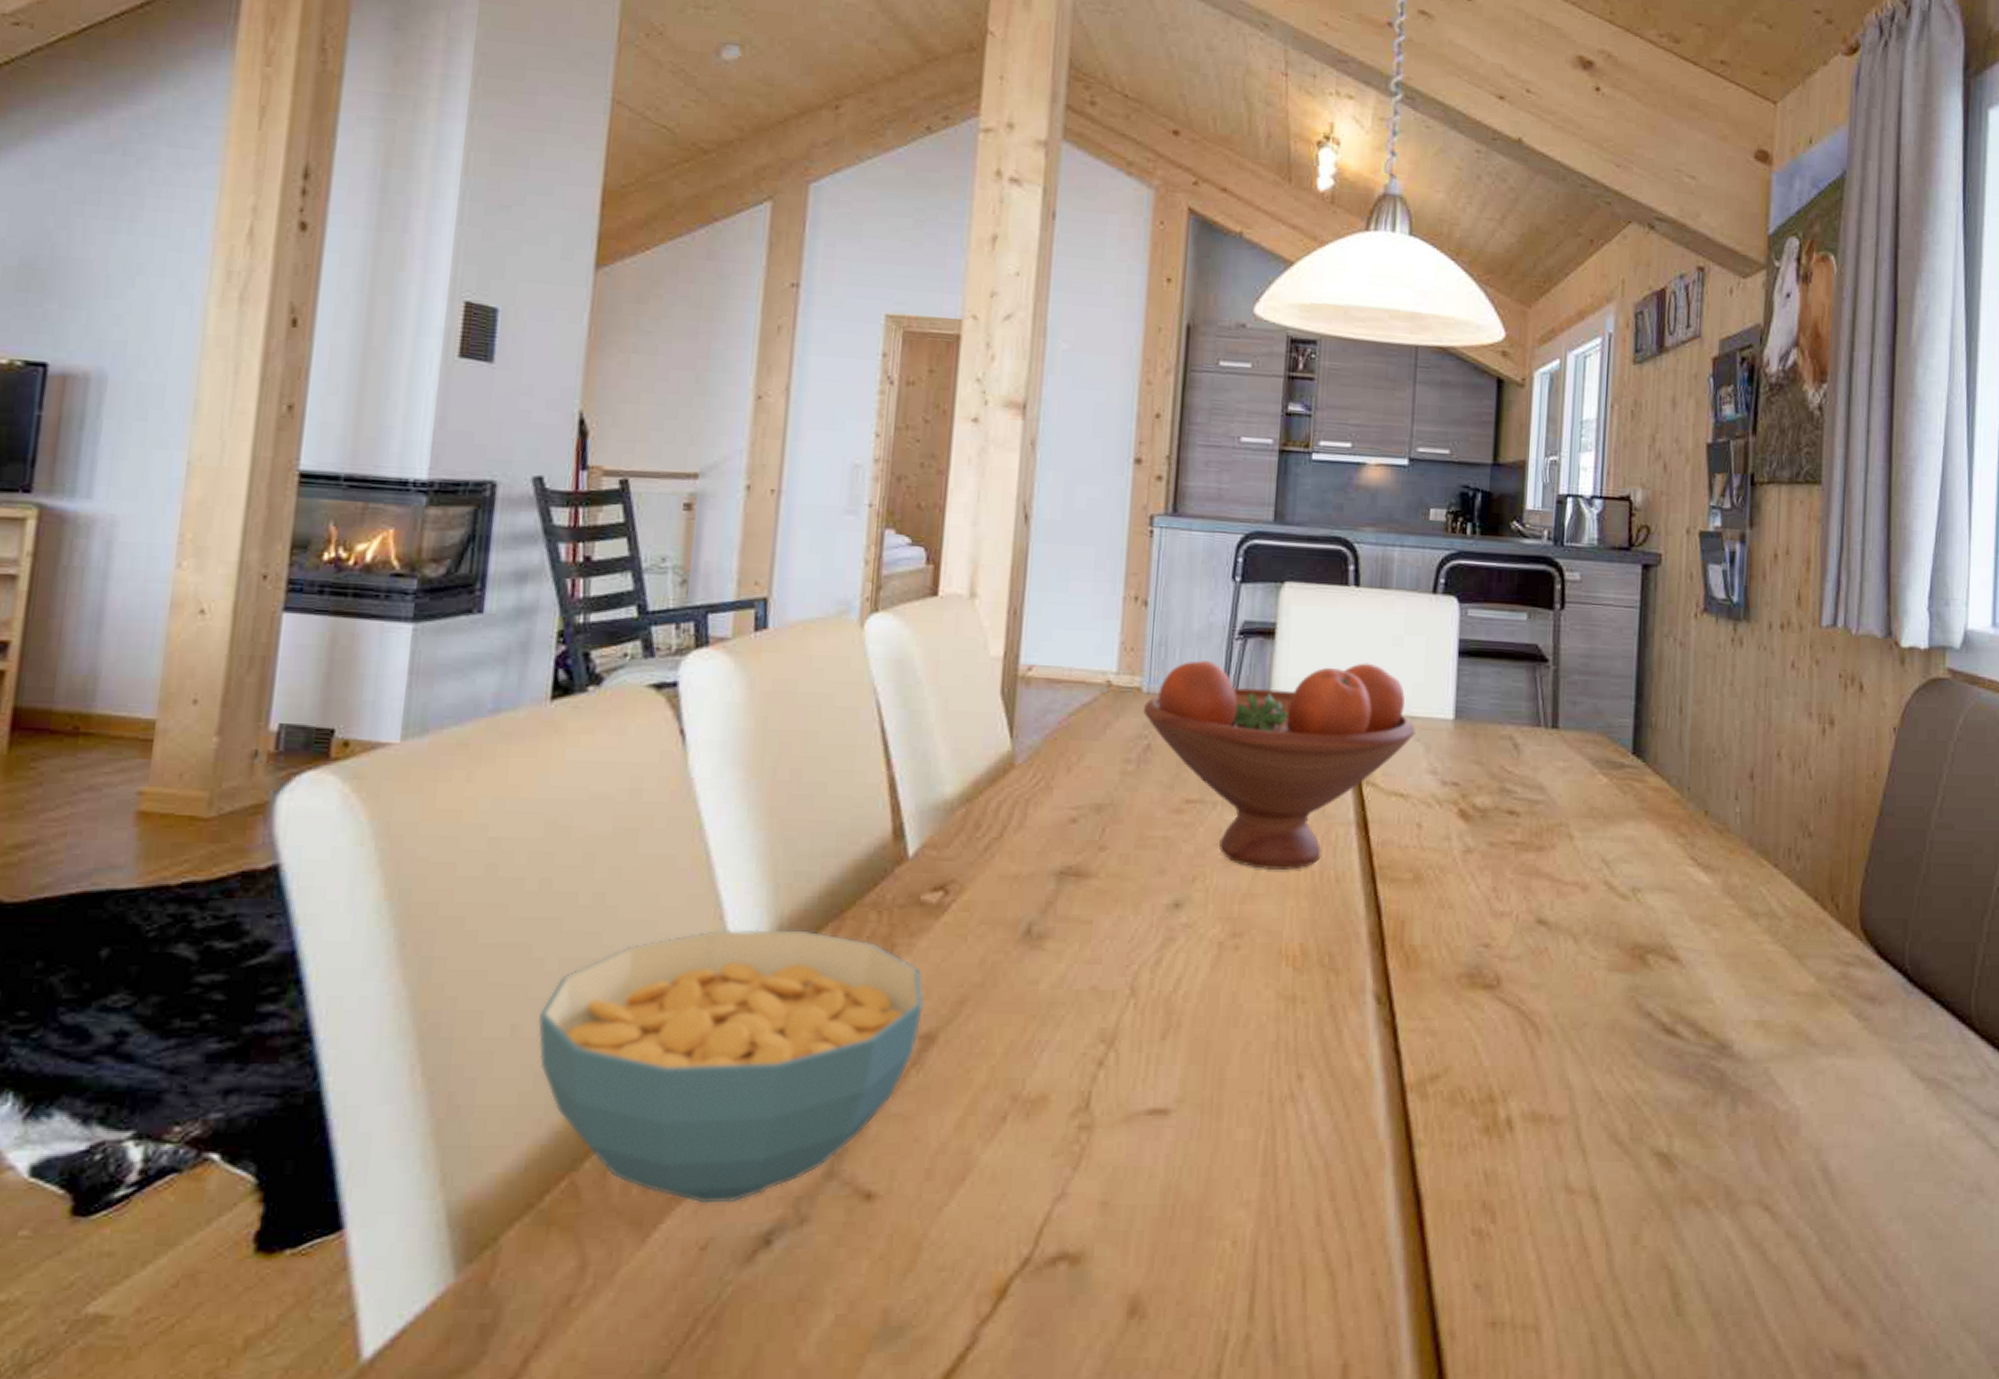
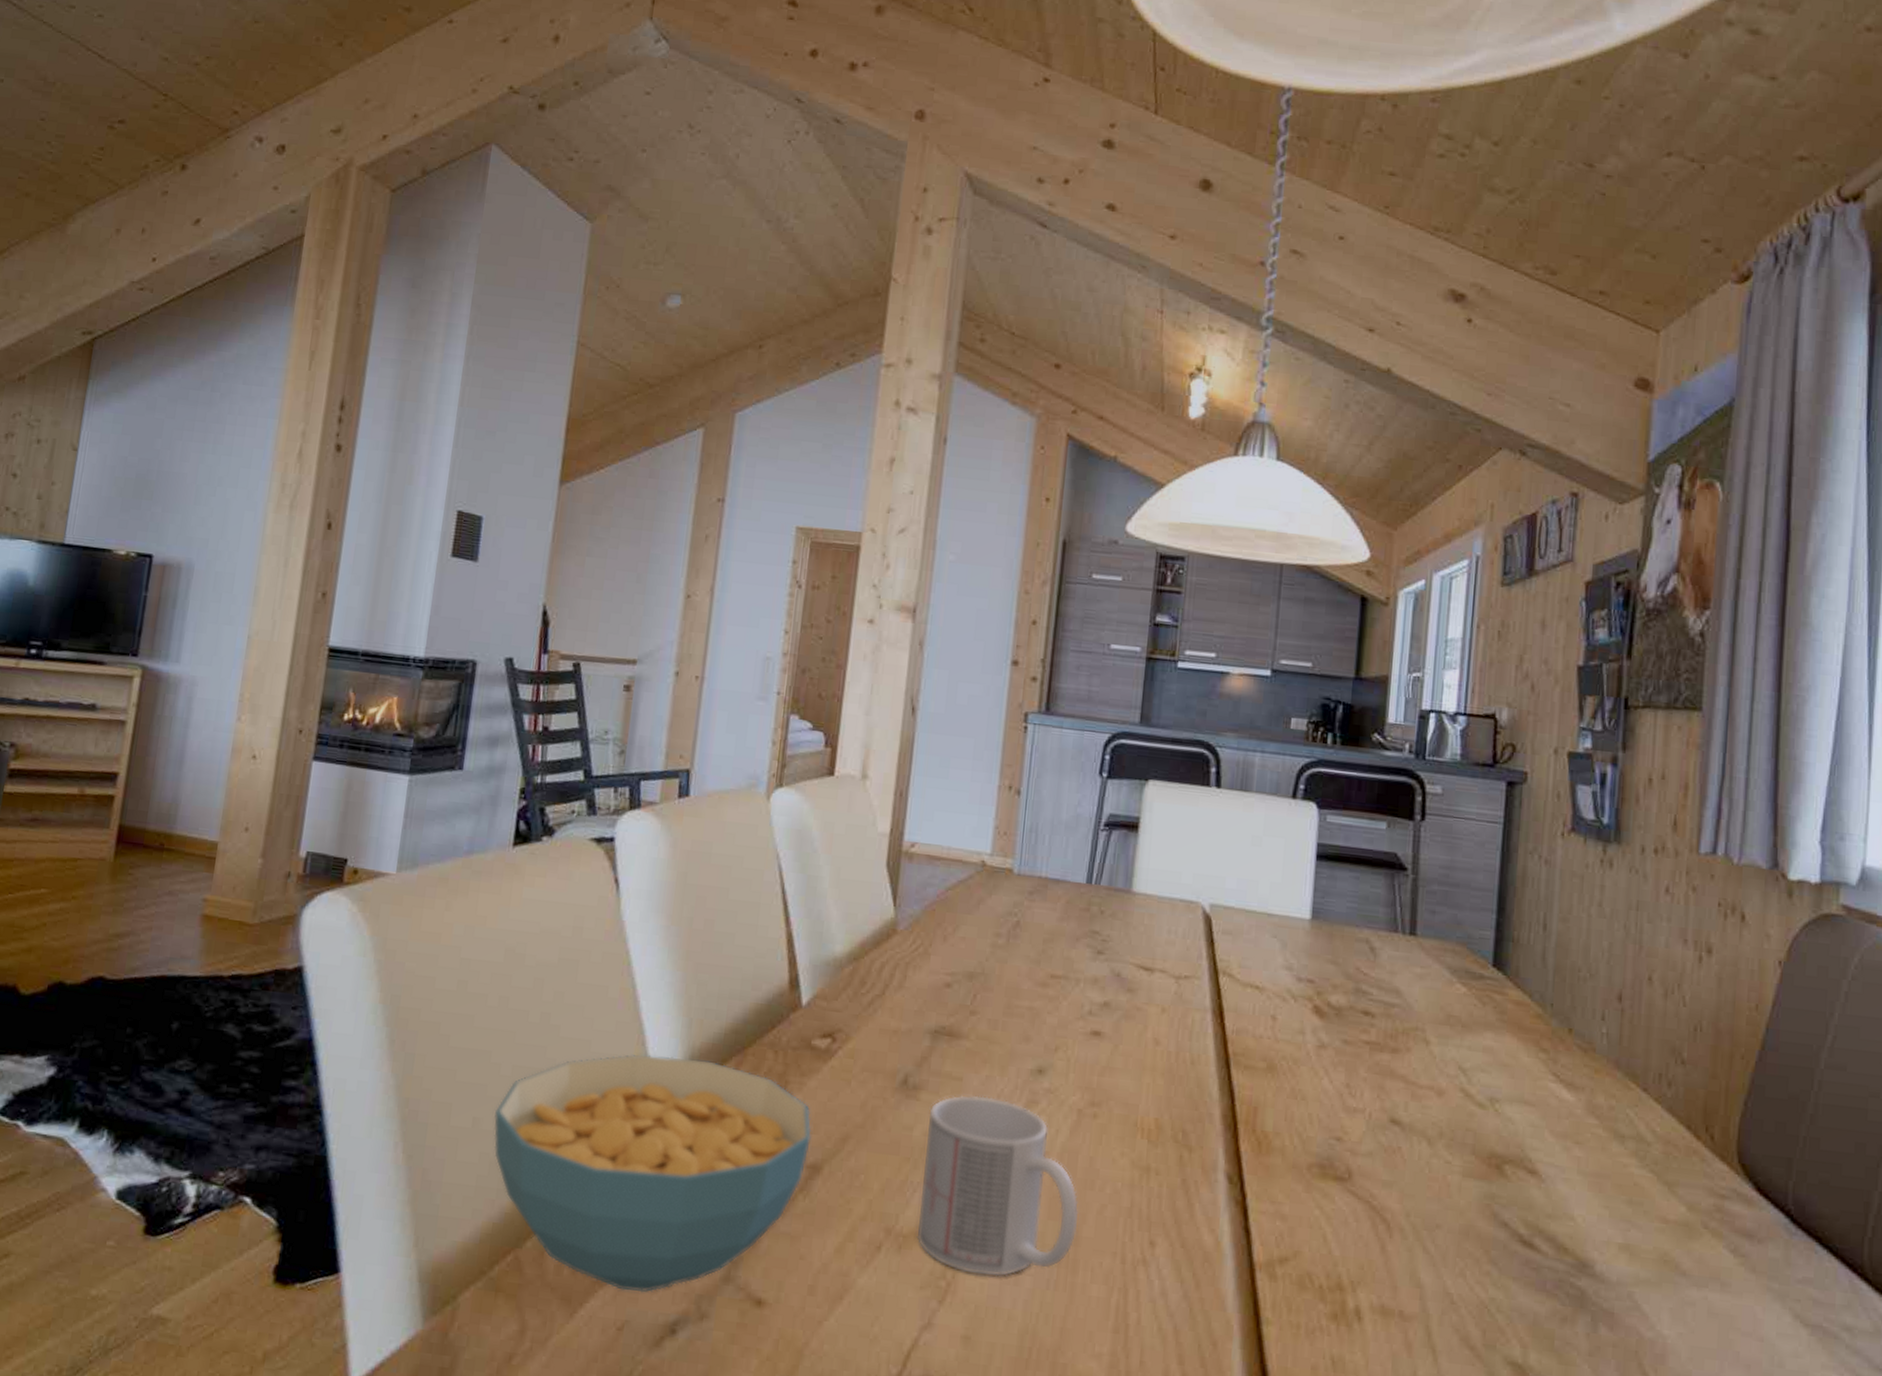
mug: none [1046,938,1222,1133] -> present [916,1095,1079,1277]
fruit bowl: present [1144,660,1415,870] -> none [1014,848,1272,1049]

